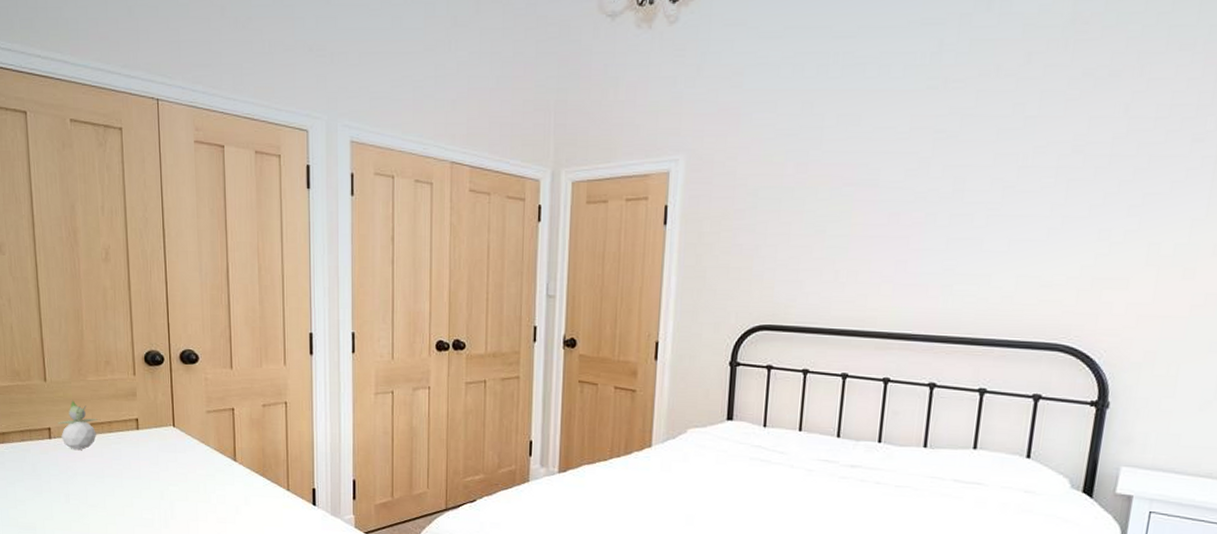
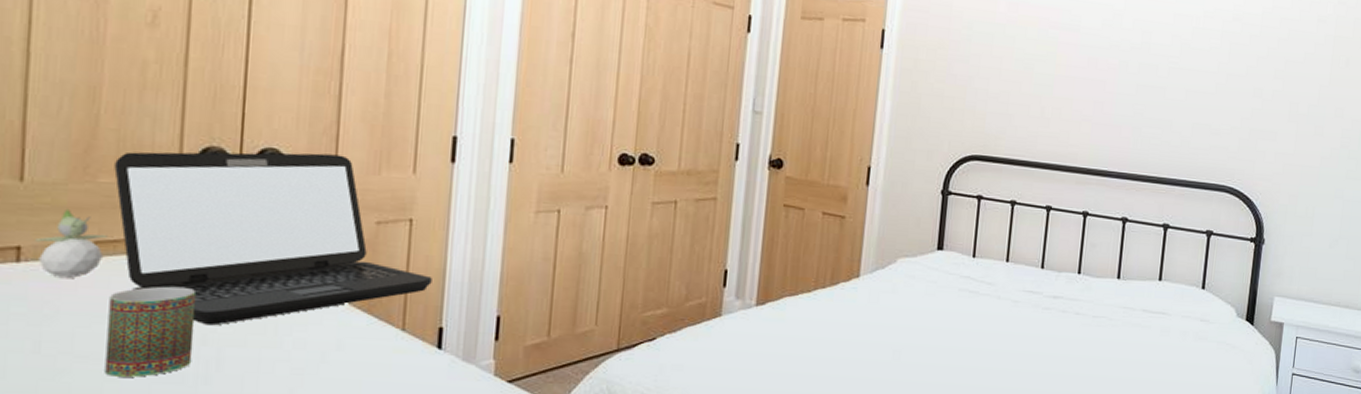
laptop: none [96,352,305,485] -> present [114,152,432,326]
mug: none [103,455,156,521] -> present [104,286,197,377]

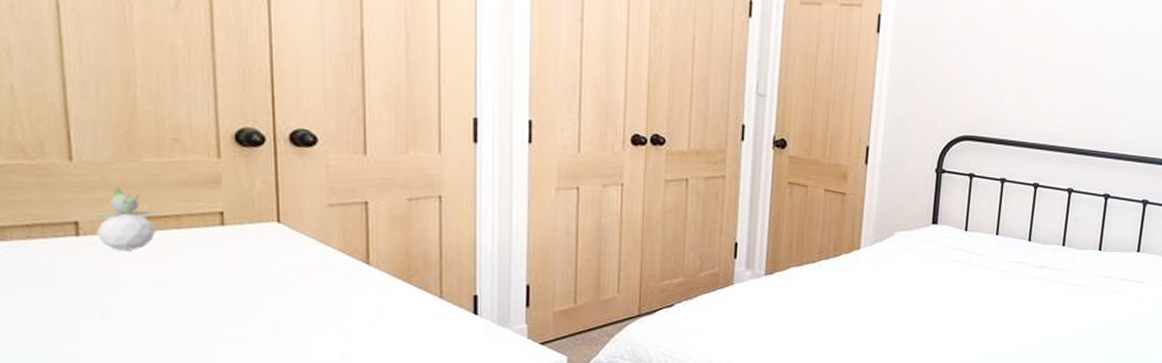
mug: present [104,286,197,377] -> none [167,258,250,340]
laptop: present [114,152,432,326] -> none [156,133,464,294]

